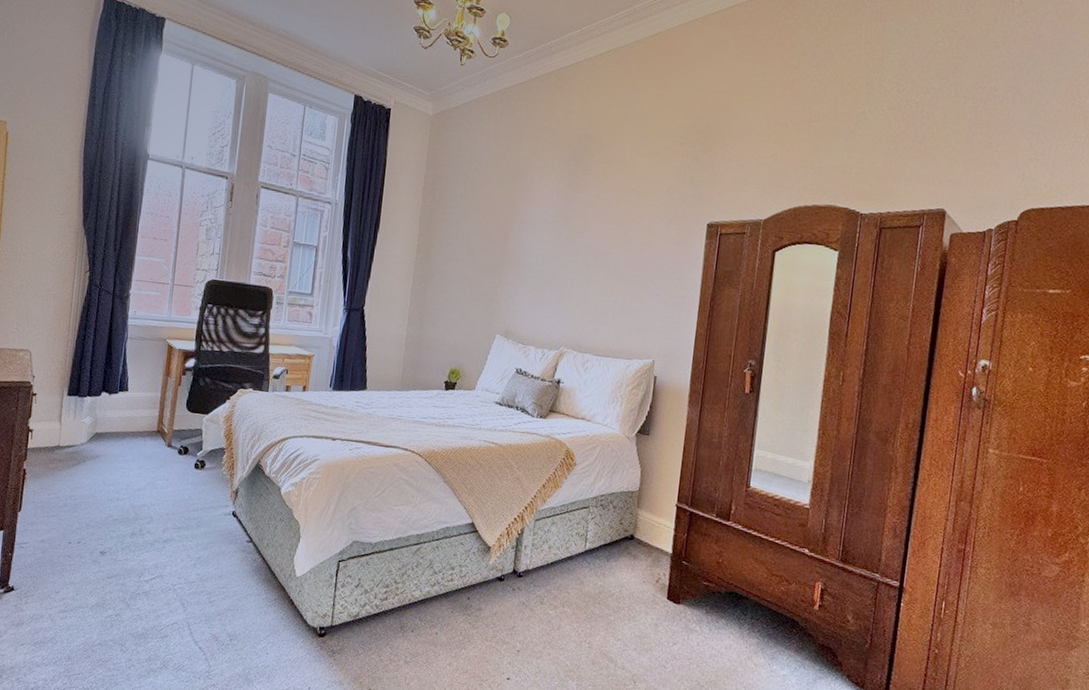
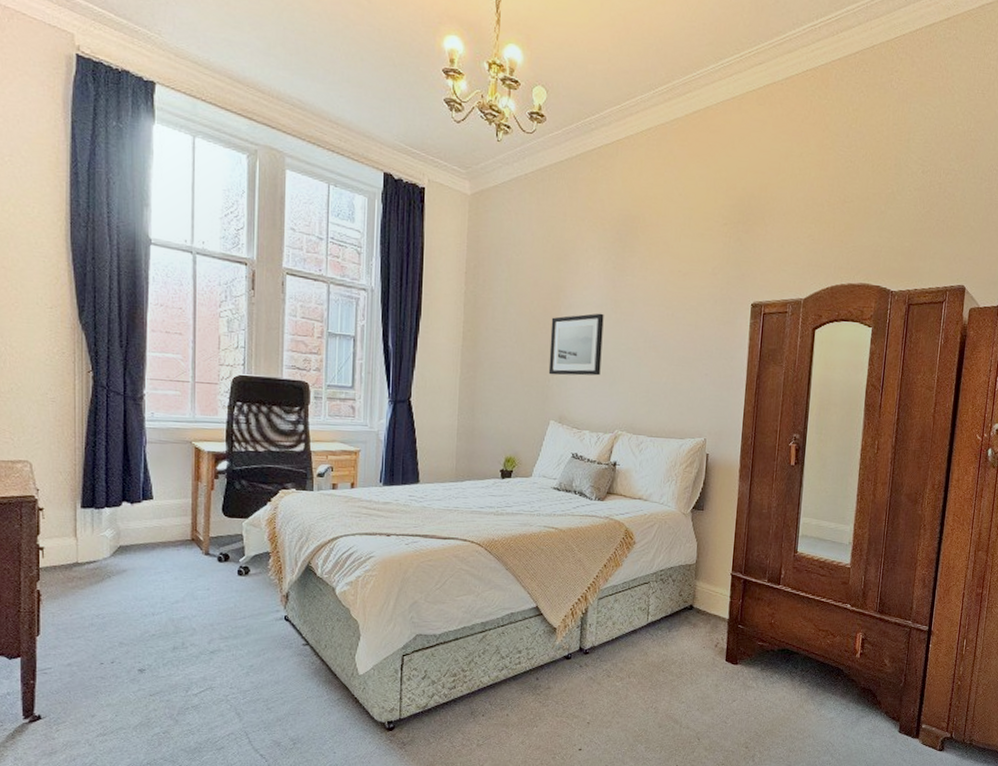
wall art: none [497,229,555,292] -> present [548,313,604,376]

